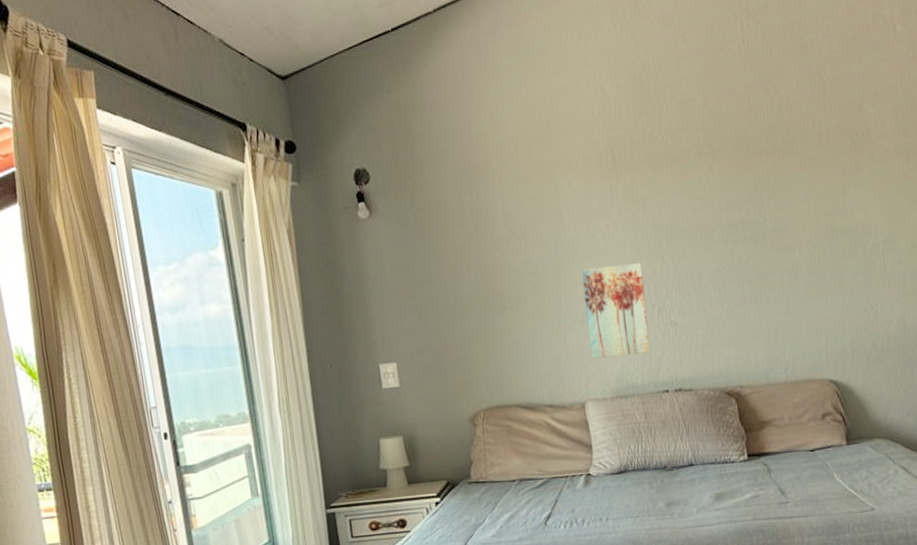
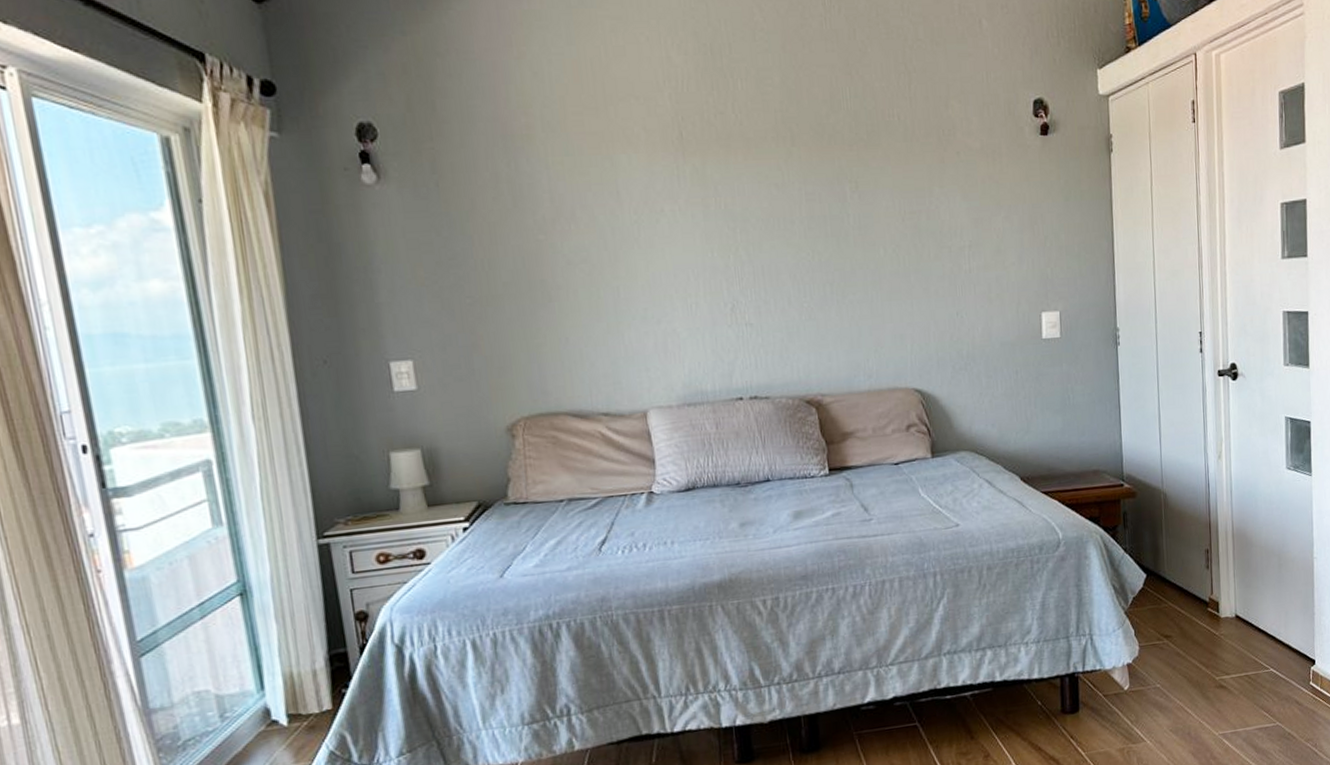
wall art: present [582,262,651,359] -> none [643,254,722,361]

